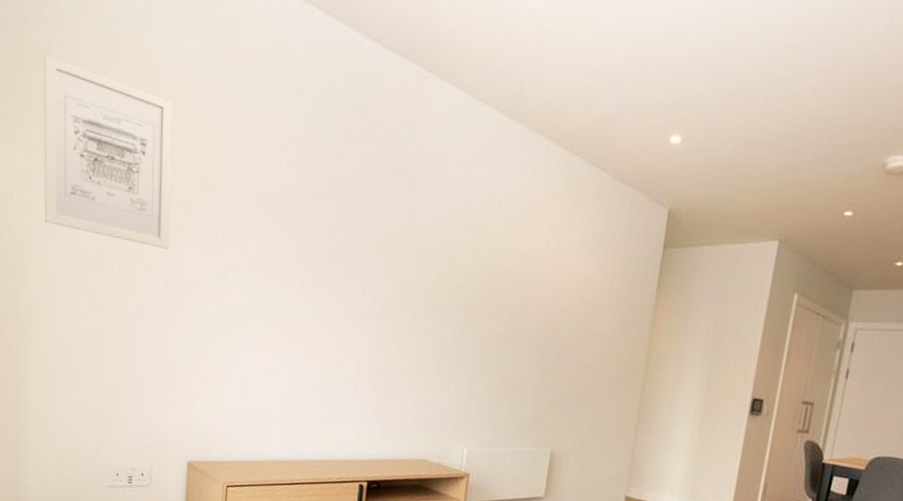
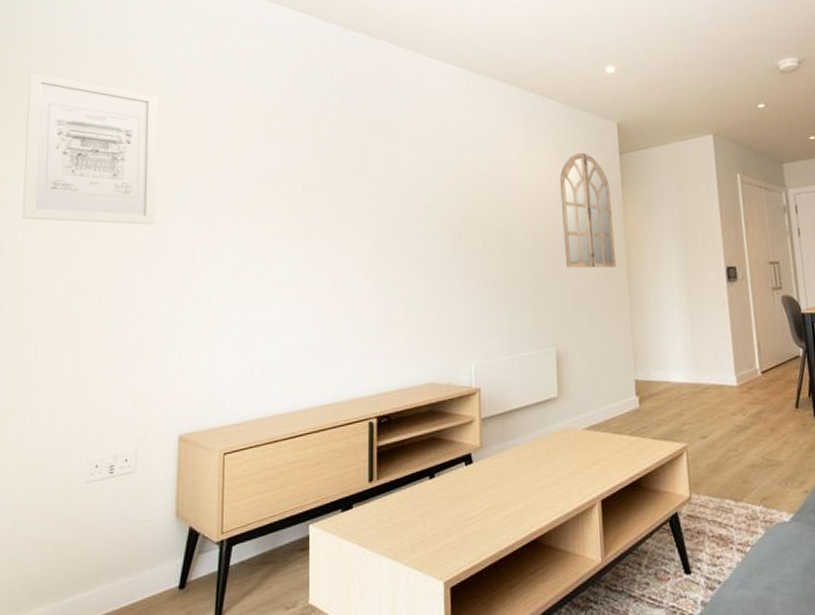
home mirror: none [578,239,644,377] -> present [559,152,617,268]

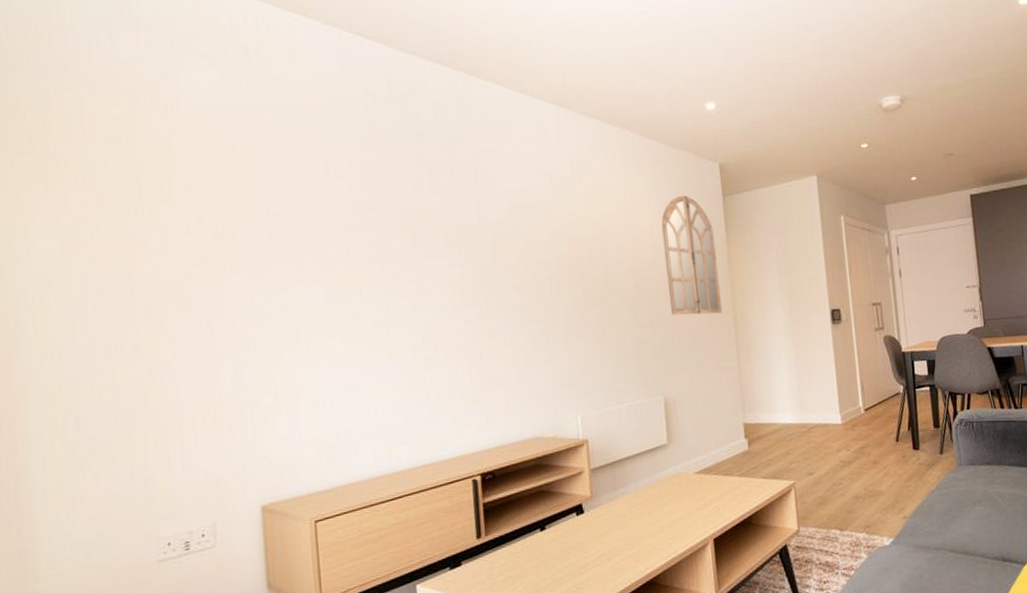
wall art: present [21,72,158,225] -> none [20,103,206,282]

